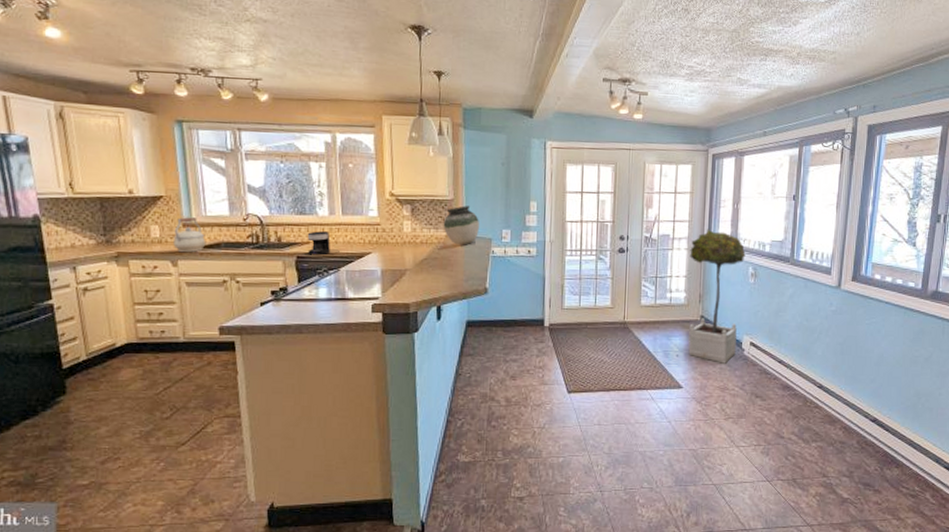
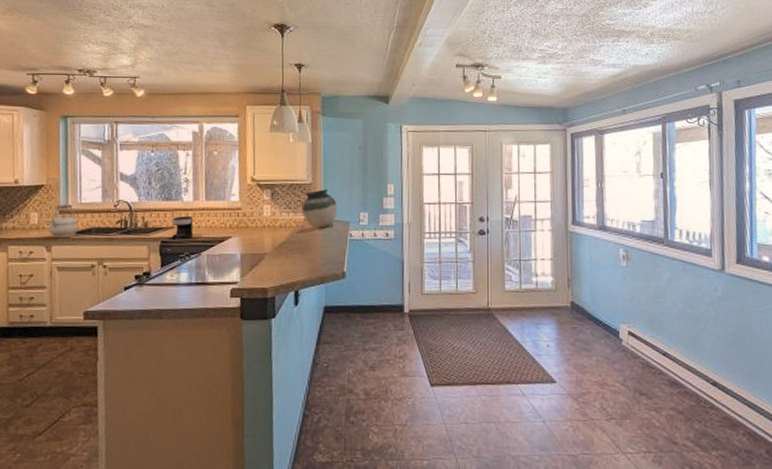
potted tree: present [688,229,746,364] -> none [554,209,615,355]

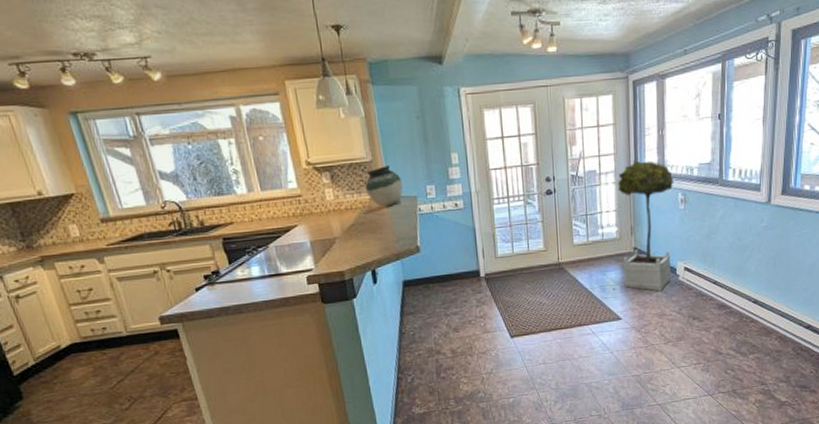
kettle: present [49,204,79,239] -> none [93,212,129,249]
coffee maker: present [169,216,202,241] -> none [229,209,265,237]
potted tree: none [554,209,615,355] -> present [618,159,674,292]

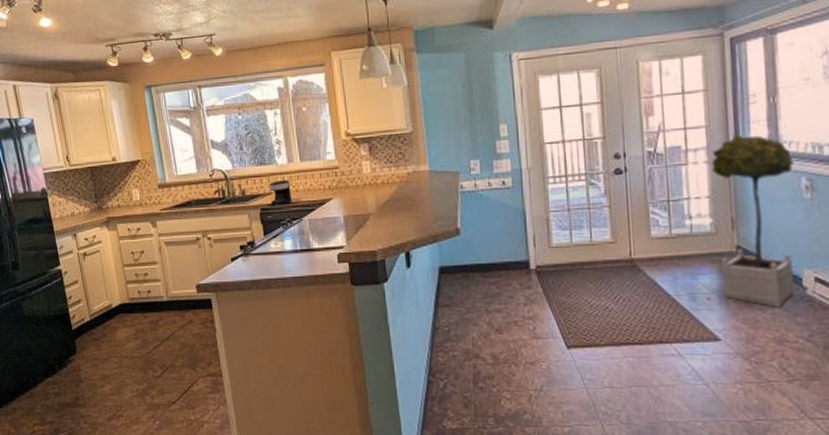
coffee maker: none [229,209,265,237] -> present [268,180,301,208]
vase: present [365,165,403,207] -> none [404,137,444,182]

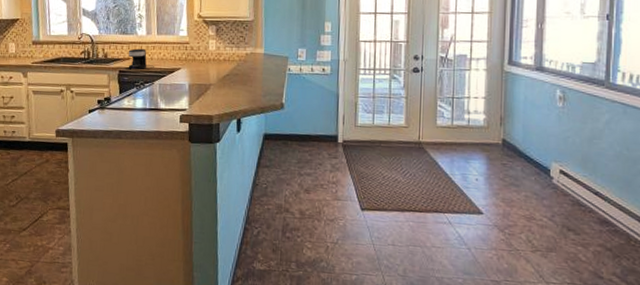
potted tree: present [711,133,794,307] -> none [489,49,552,191]

